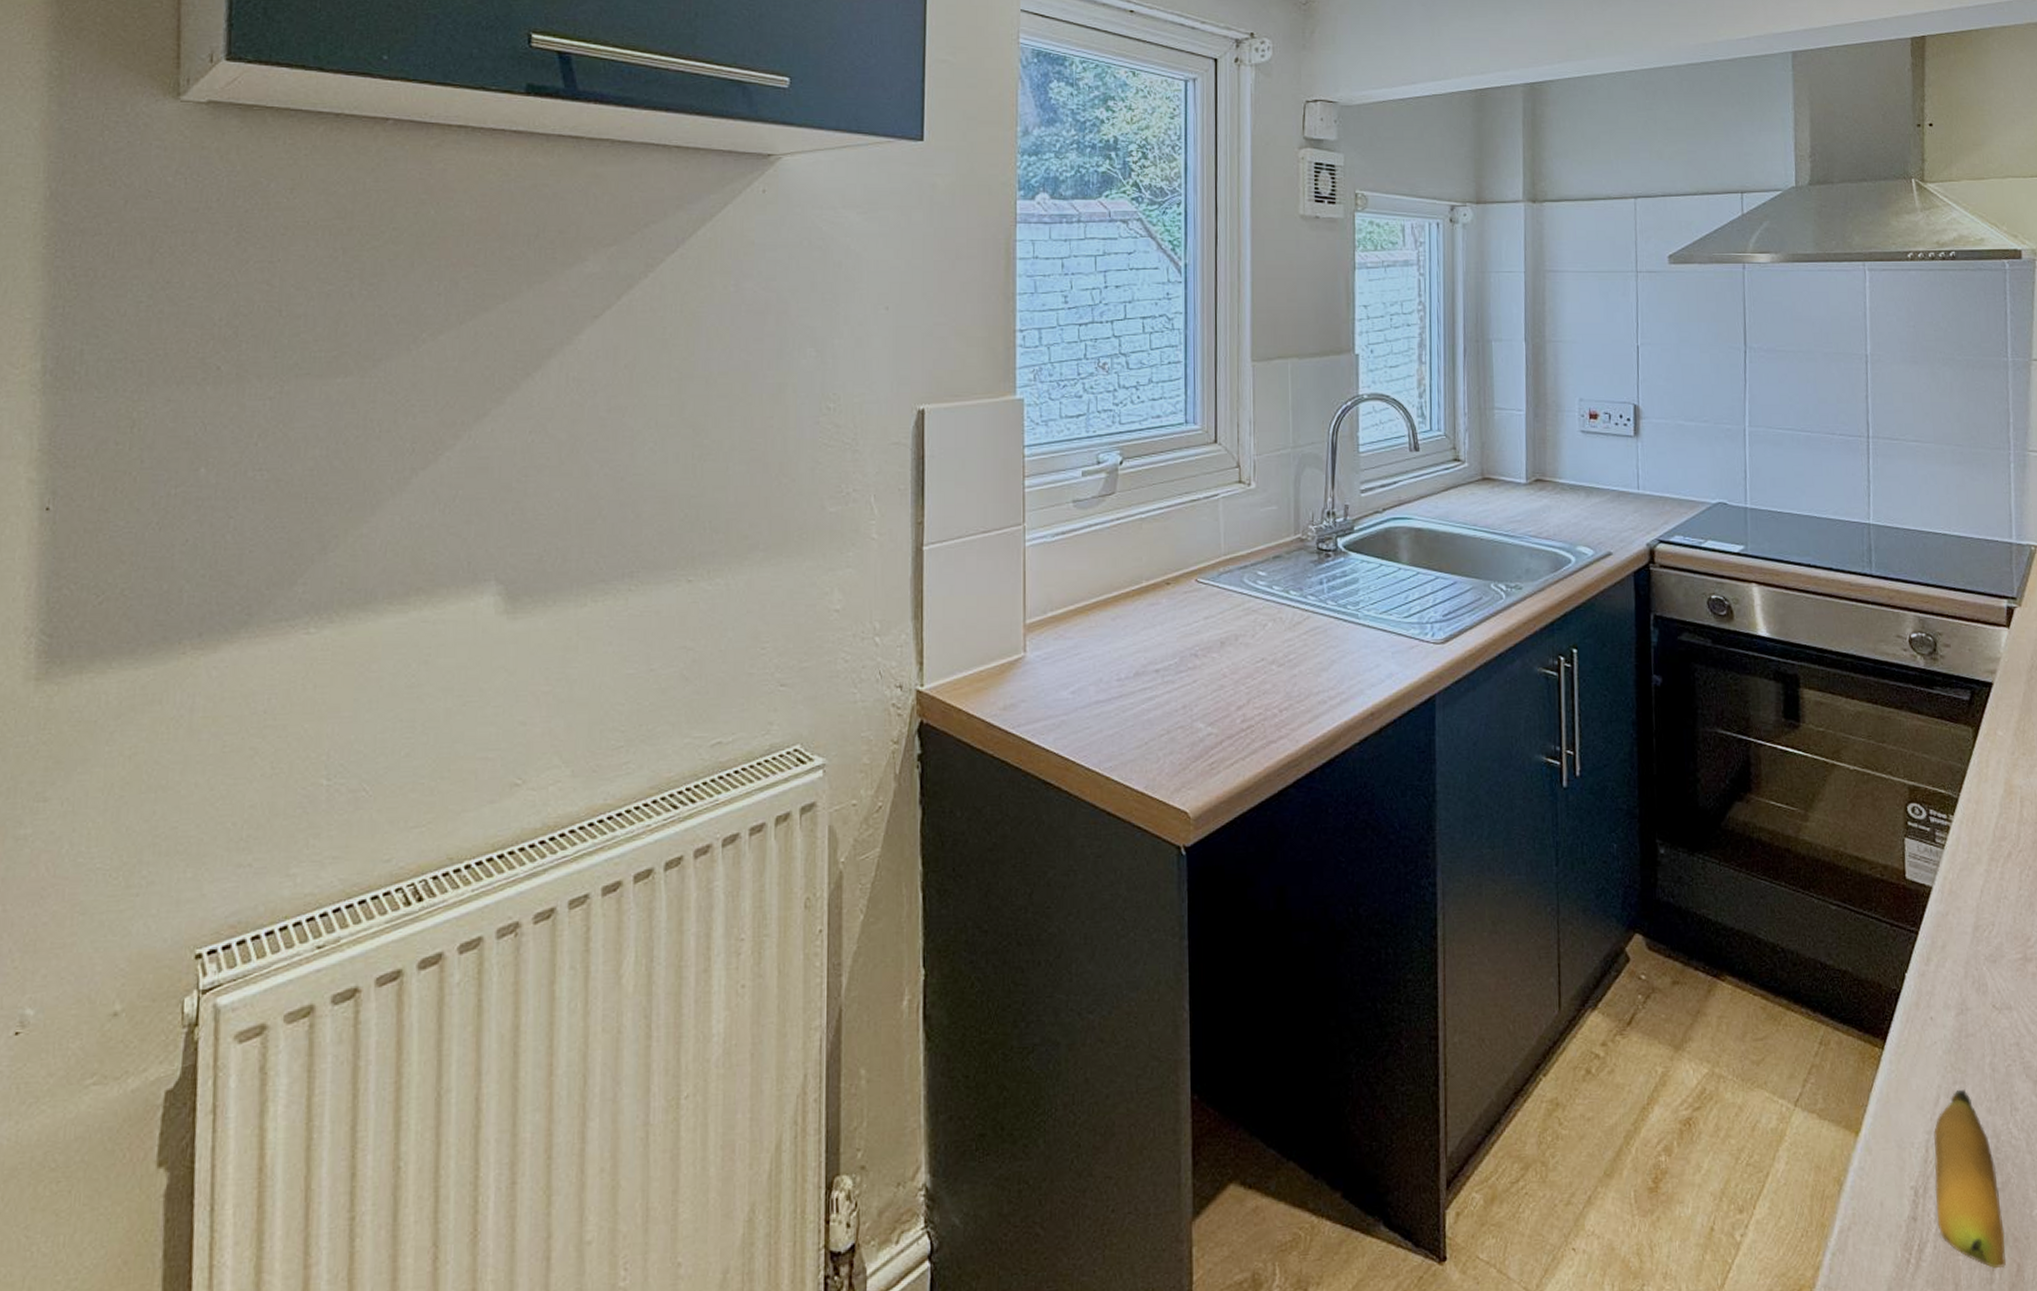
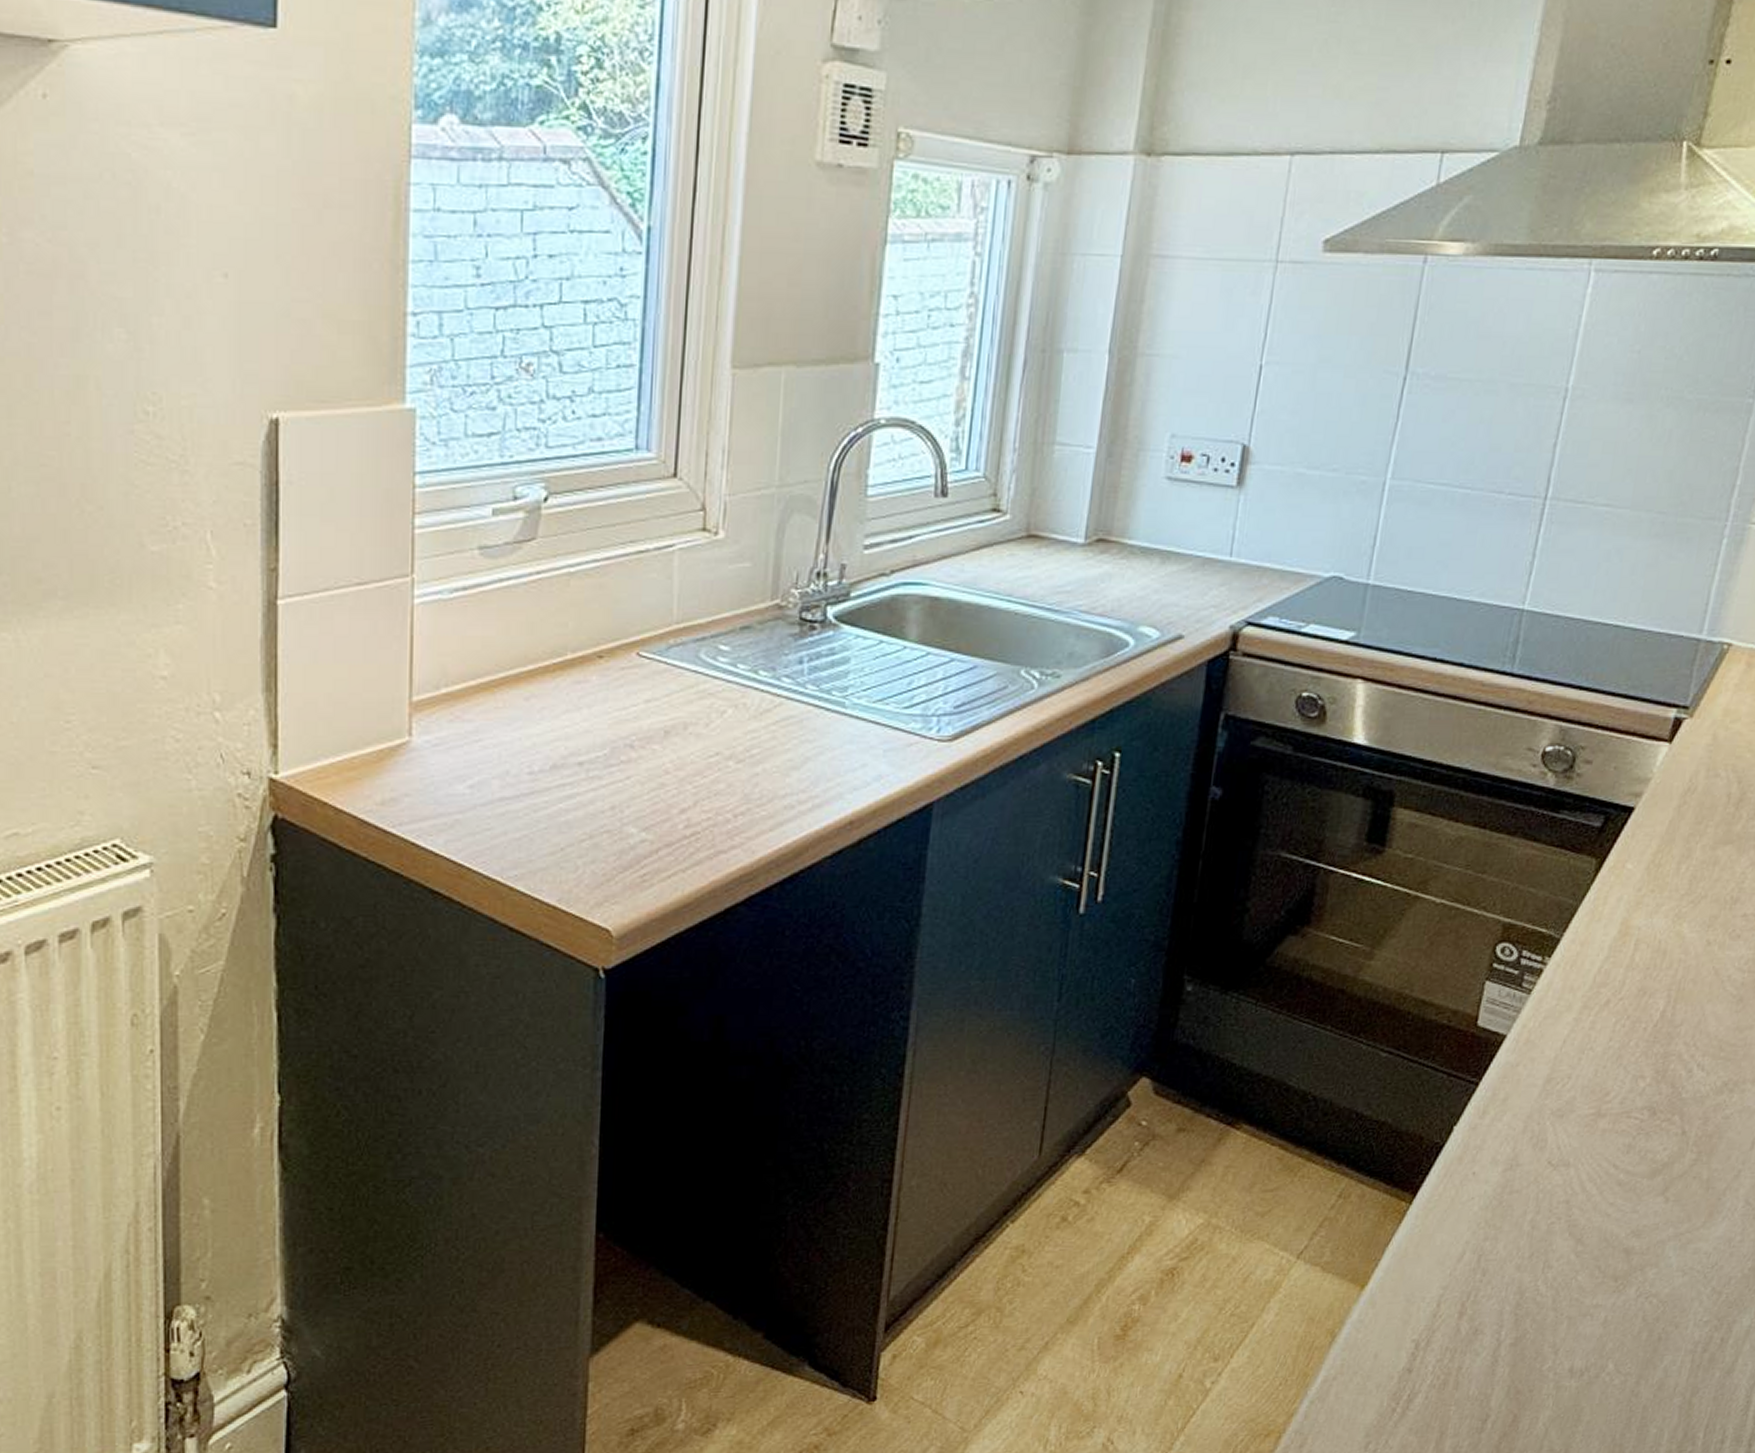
banana: present [1933,1088,2006,1269] -> none [1434,1245,1513,1419]

